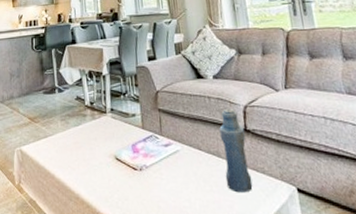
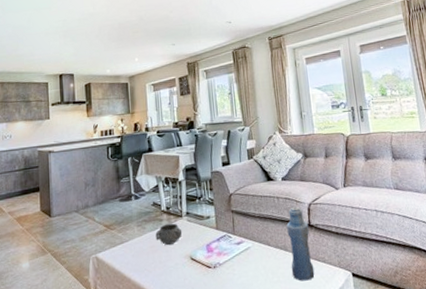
decorative bowl: none [79,119,107,142] -> present [155,223,182,245]

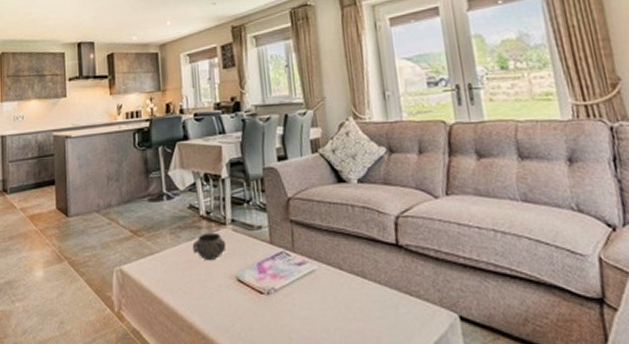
bottle: present [286,206,315,281] -> none [365,219,405,321]

